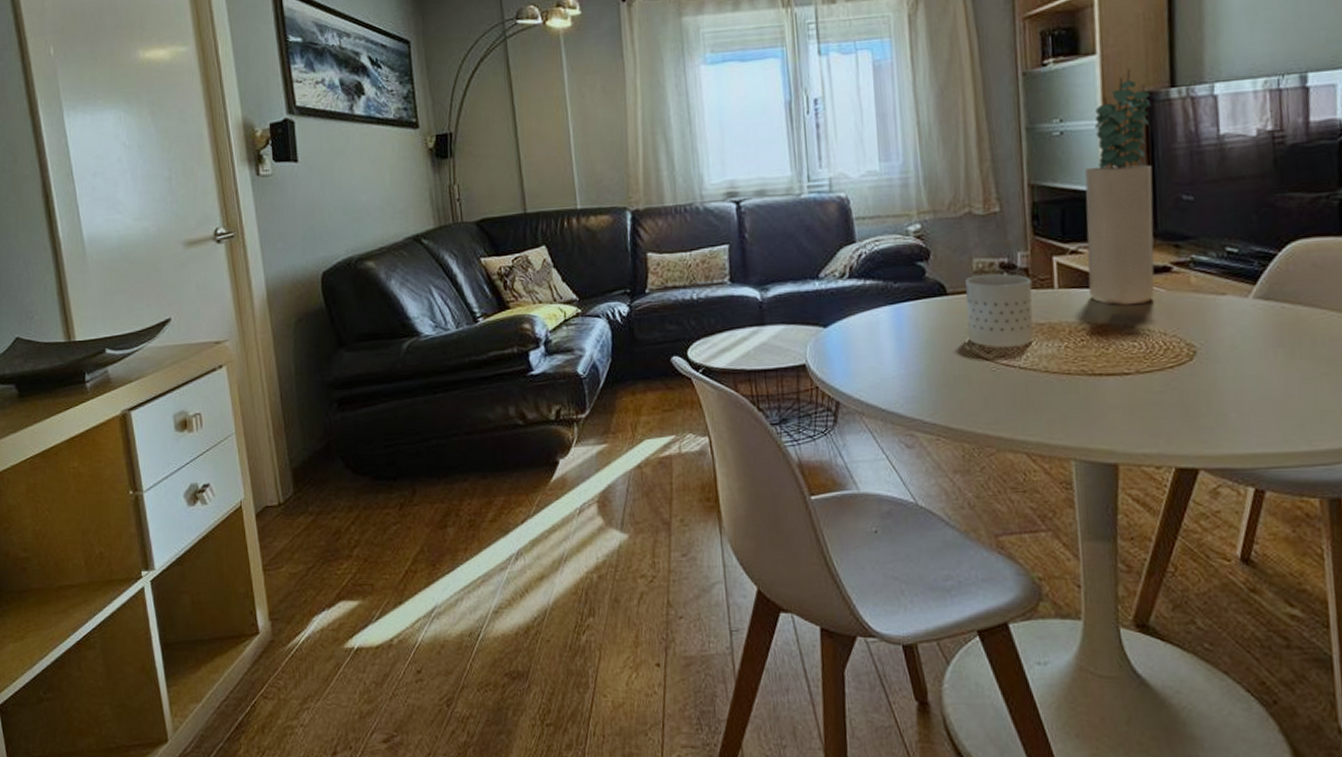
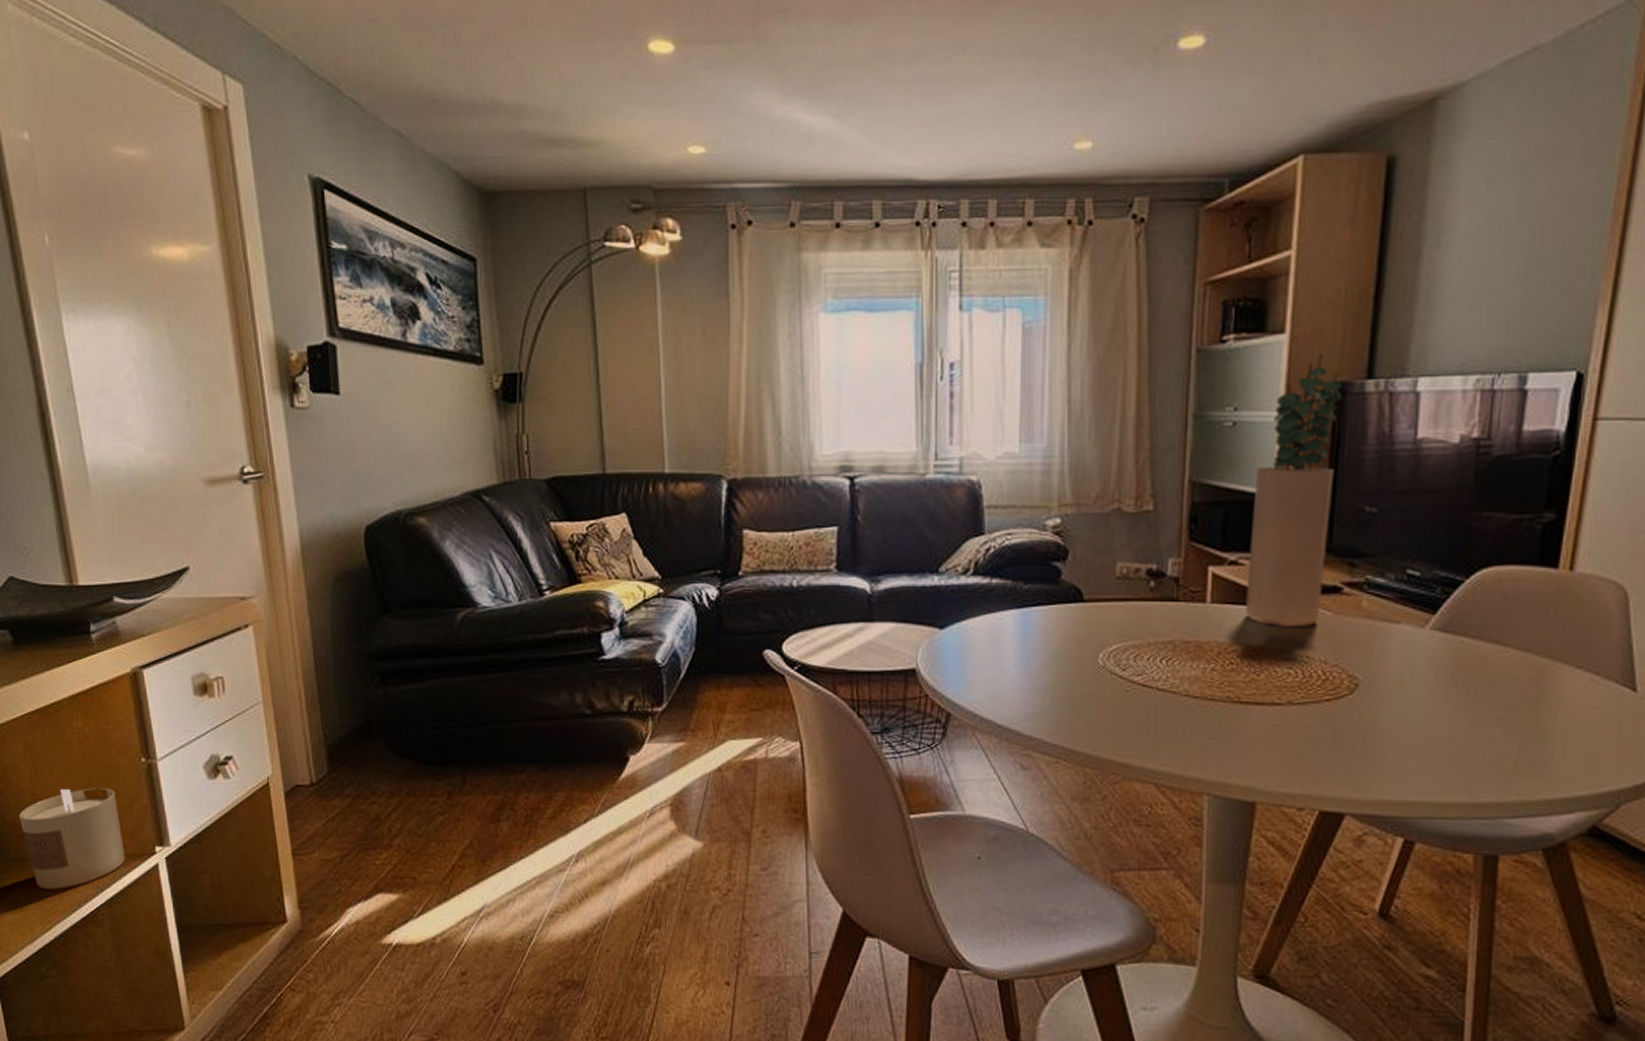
candle: none [20,521,115,617] -> present [18,788,126,890]
mug: present [964,274,1034,348] -> none [1103,581,1181,666]

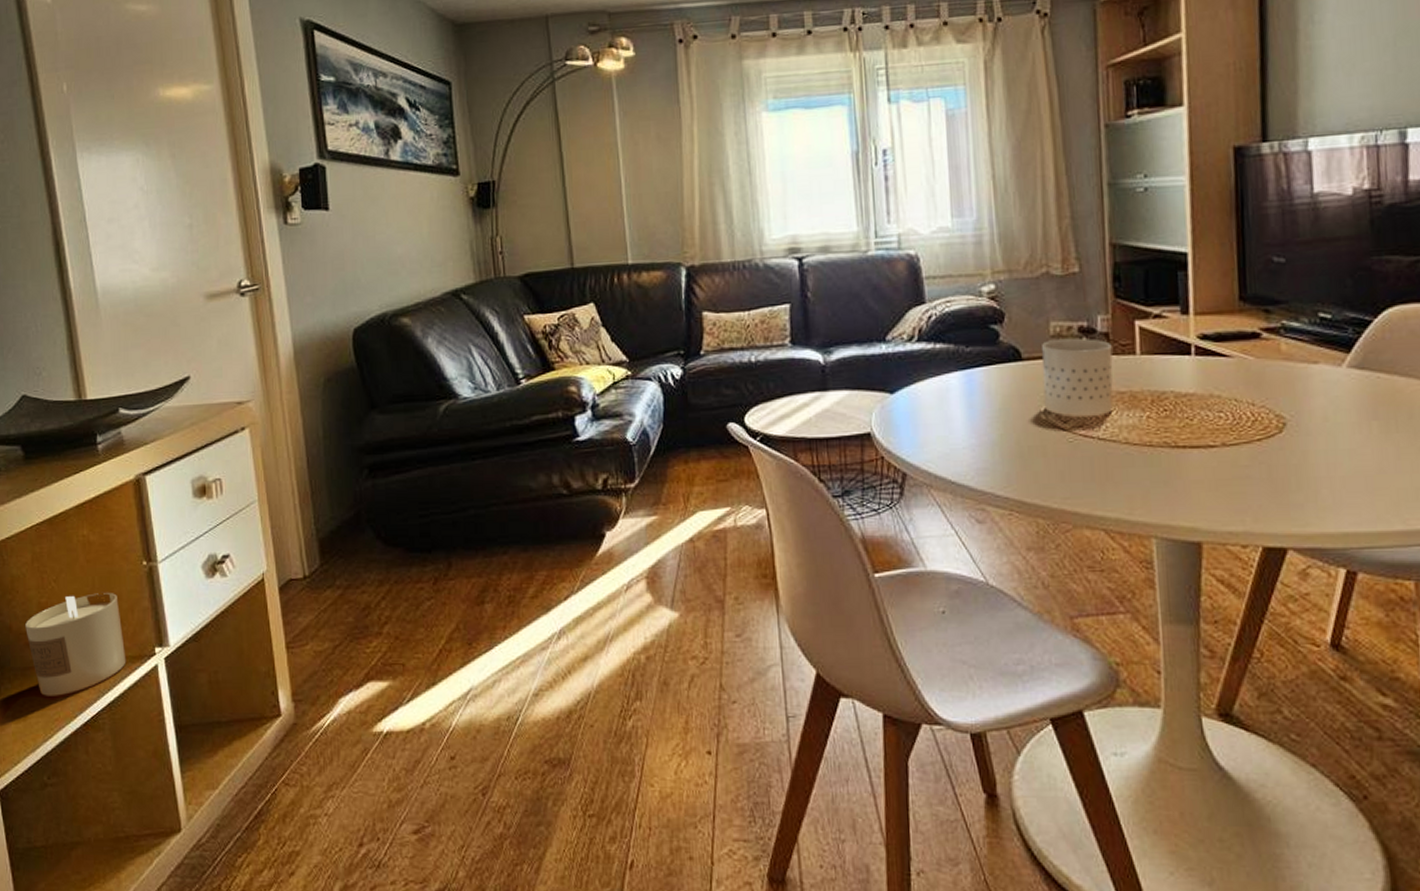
mug: none [1103,581,1181,666] -> present [1041,338,1114,418]
vase: present [1246,353,1343,626] -> none [1170,121,1243,373]

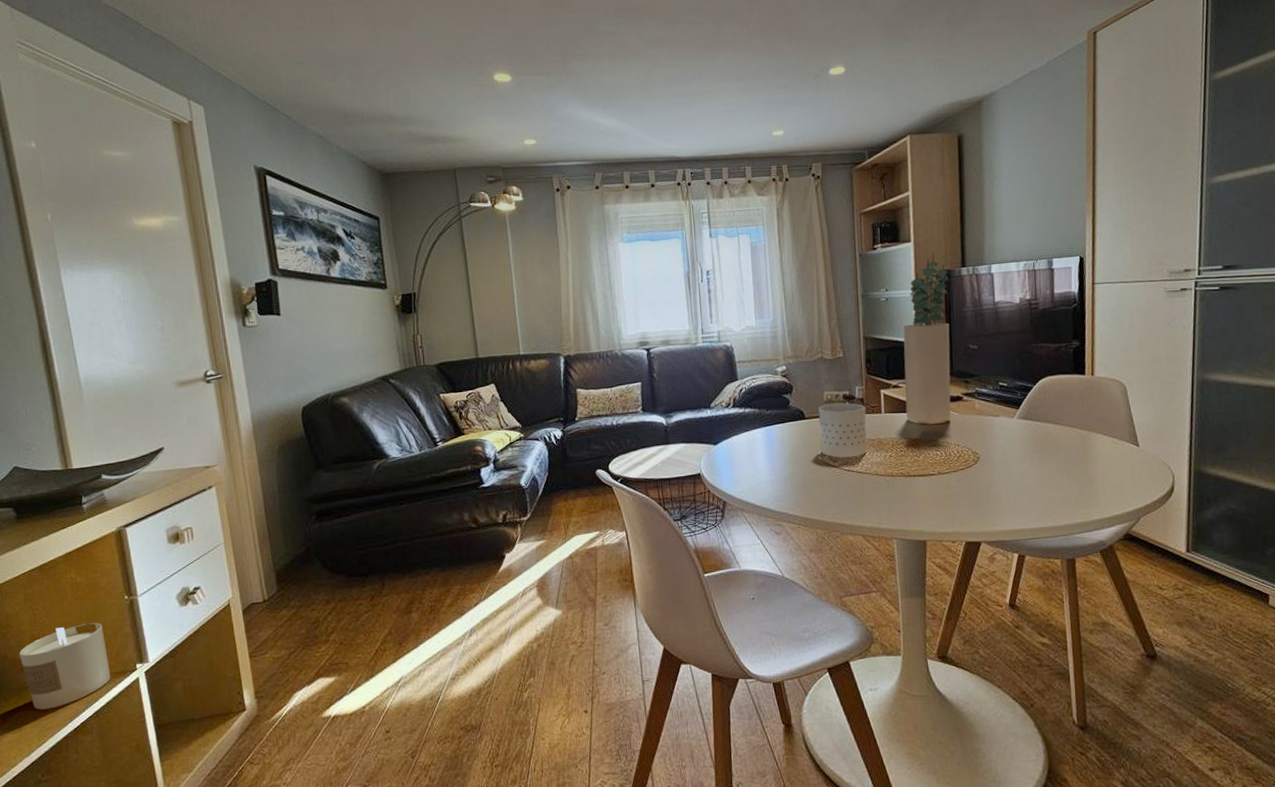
vase: none [1170,121,1243,373] -> present [903,253,951,425]

